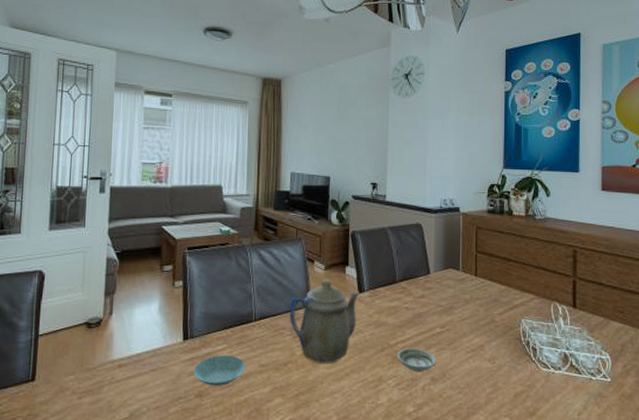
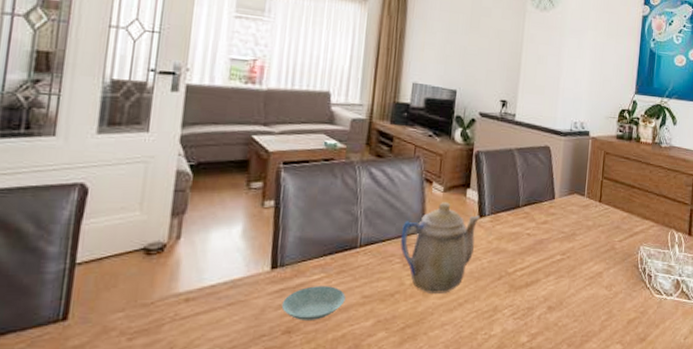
saucer: present [397,348,436,372] -> none [515,275,555,300]

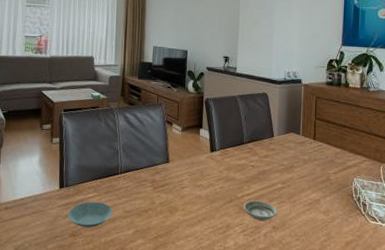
teapot: present [400,202,480,293] -> none [151,139,212,212]
saucer: none [515,275,555,300] -> present [243,200,277,221]

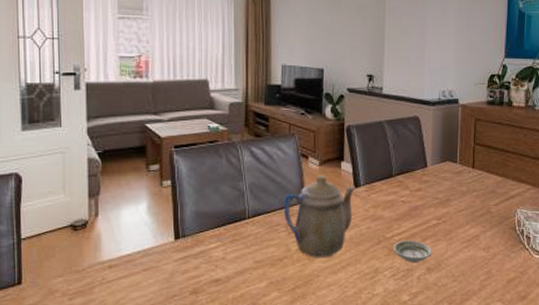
saucer: present [68,202,112,228] -> none [187,253,240,283]
teapot: none [151,139,212,212] -> present [284,175,356,258]

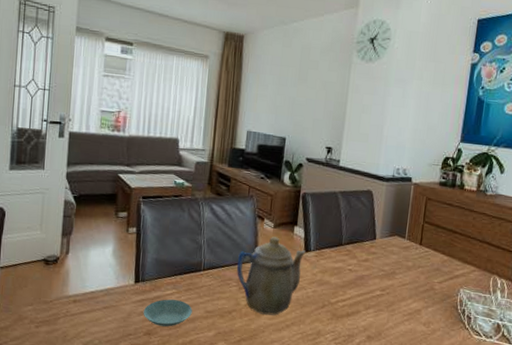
saucer: none [187,253,240,283] -> present [143,299,192,327]
saucer: present [394,240,432,262] -> none [337,306,374,330]

